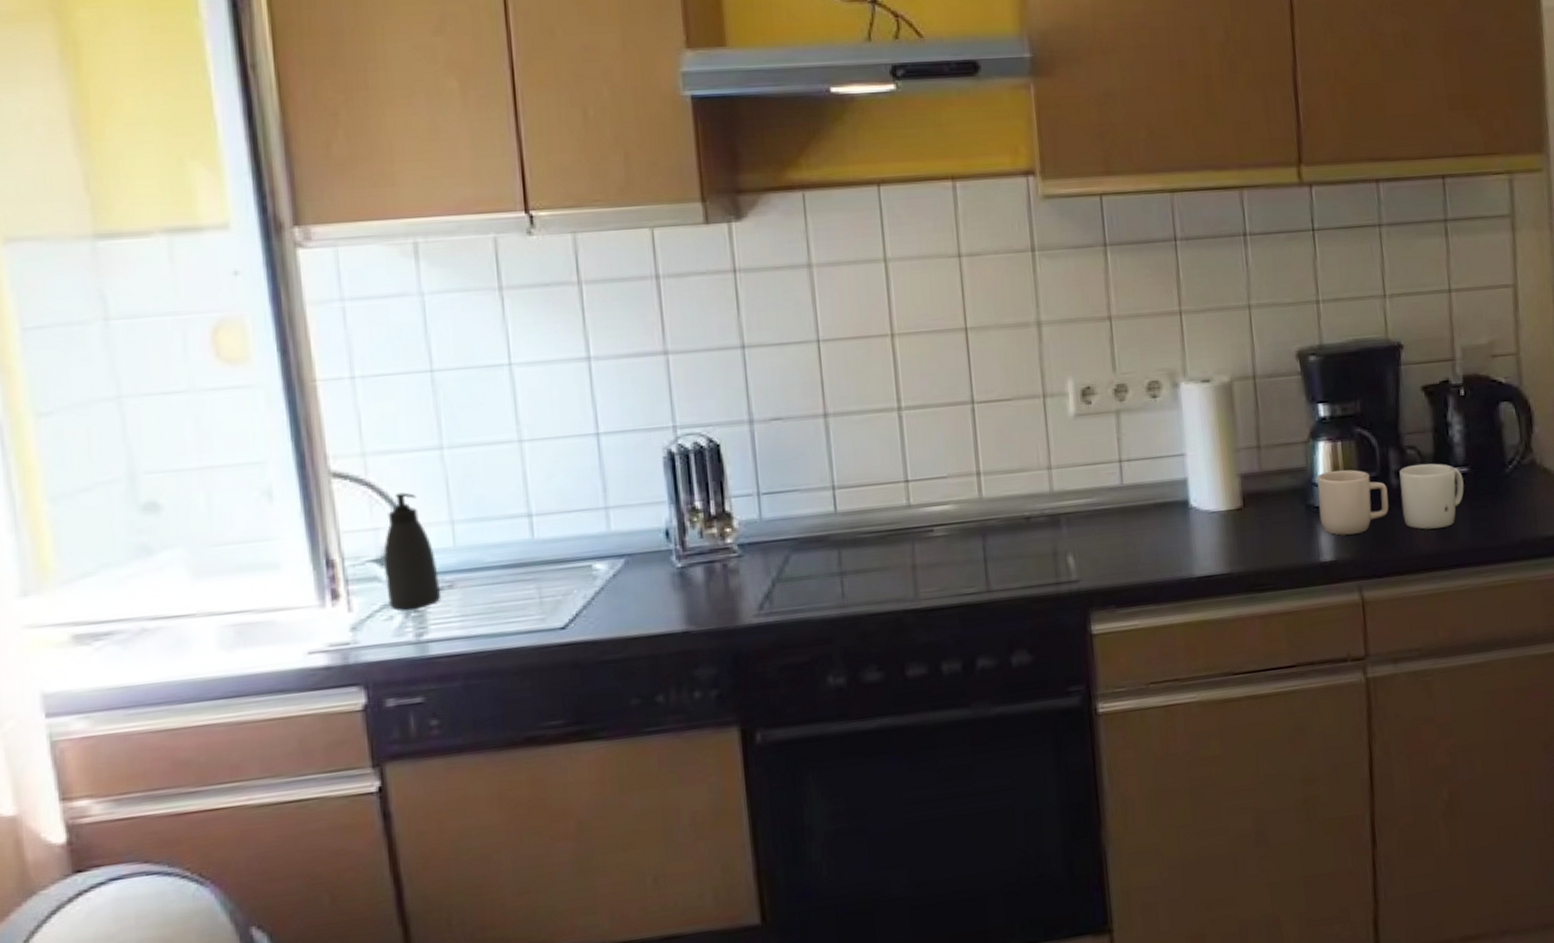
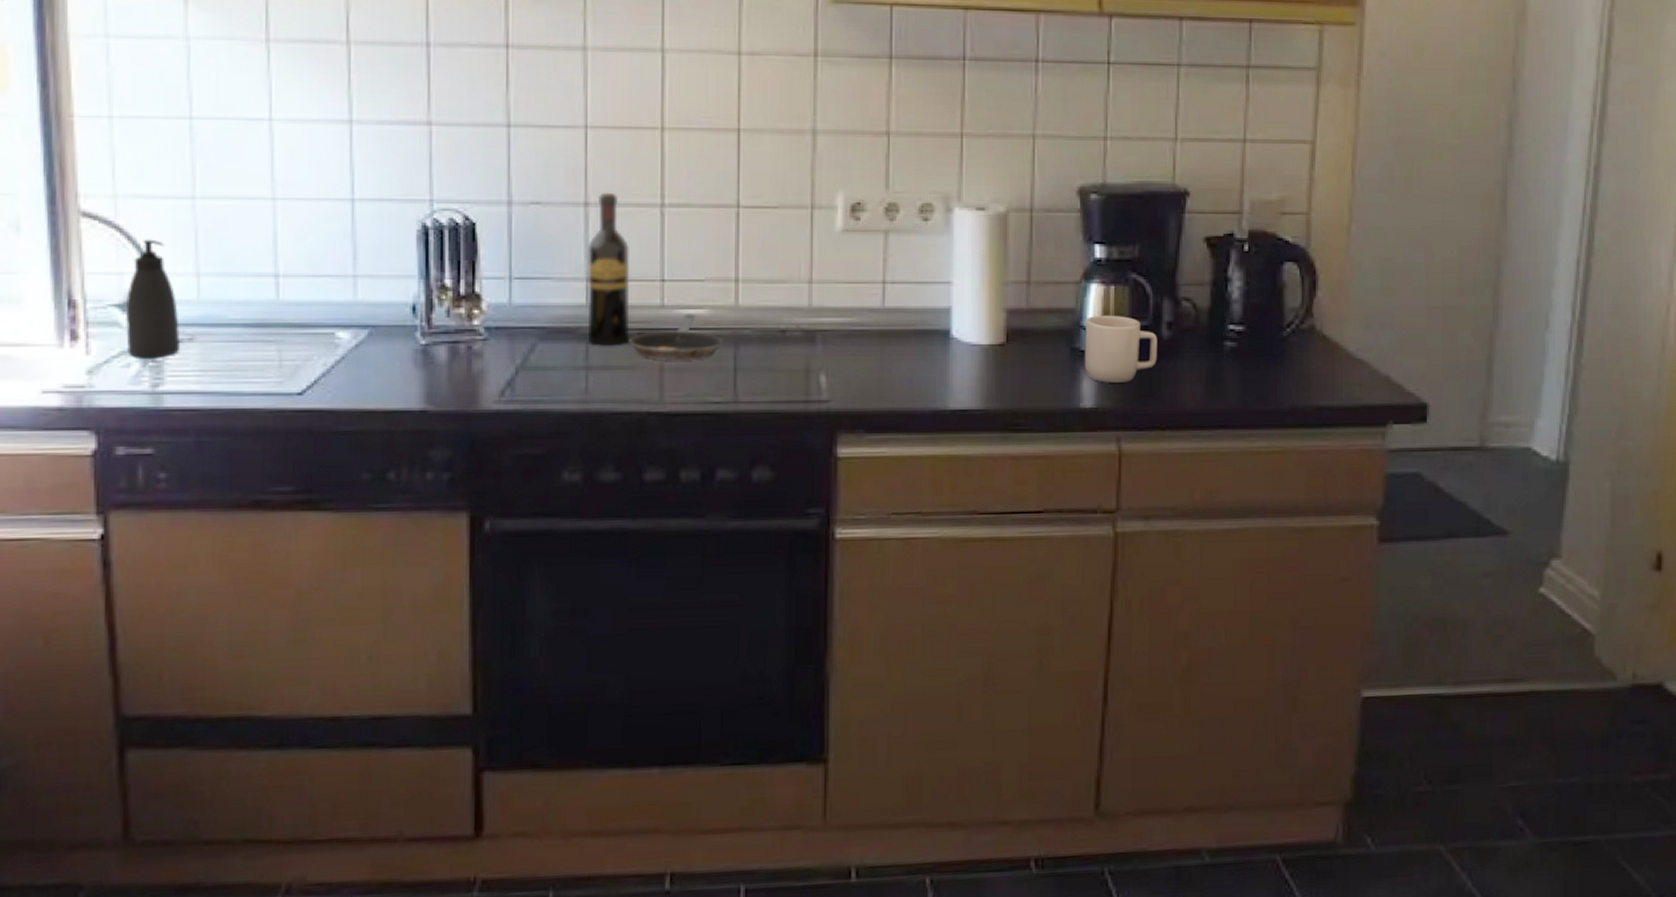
wine bottle: none [829,401,880,550] -> present [586,192,630,344]
frying pan: none [879,510,971,558] -> present [628,314,723,360]
mug: present [1399,463,1464,530] -> none [1171,317,1238,386]

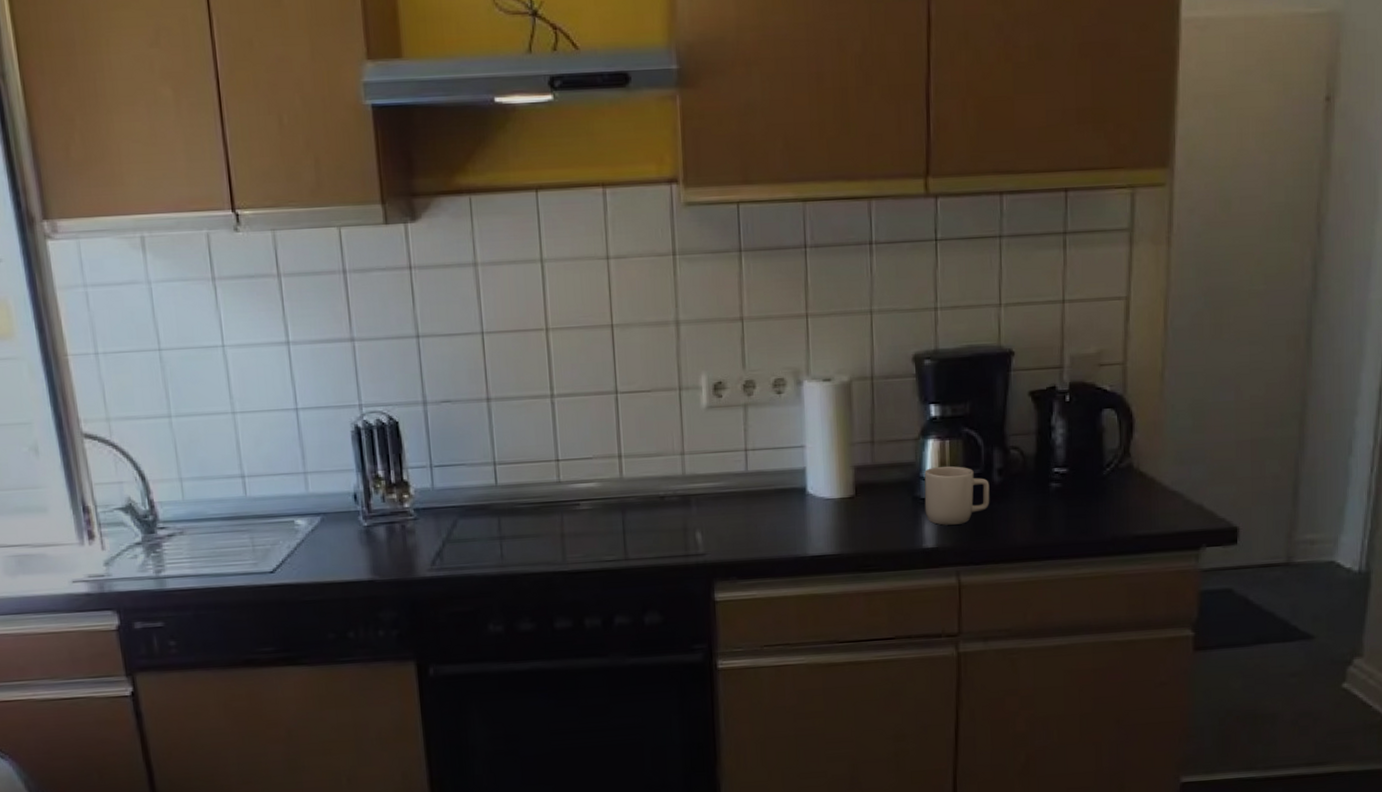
soap dispenser: present [125,239,181,358] -> none [127,453,174,551]
wine bottle: present [586,192,630,344] -> none [491,387,534,518]
frying pan: present [628,314,723,360] -> none [533,487,612,528]

